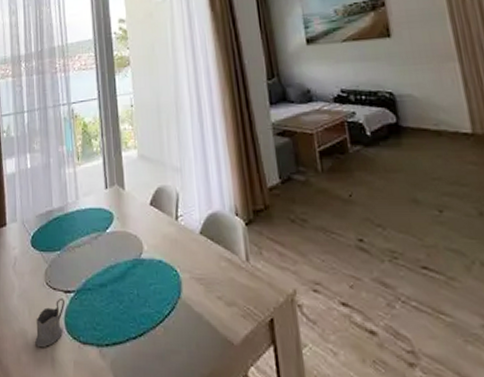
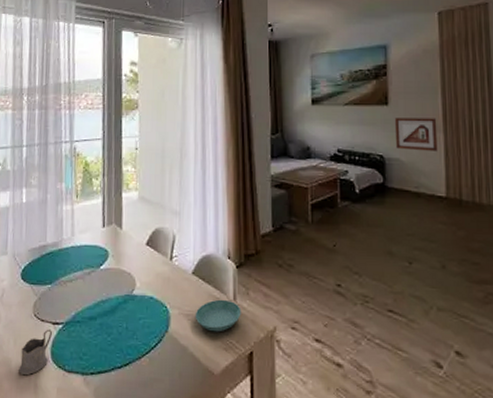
saucer: none [207,260,257,297] -> present [195,299,241,332]
picture frame: none [400,46,455,84] -> present [394,117,438,152]

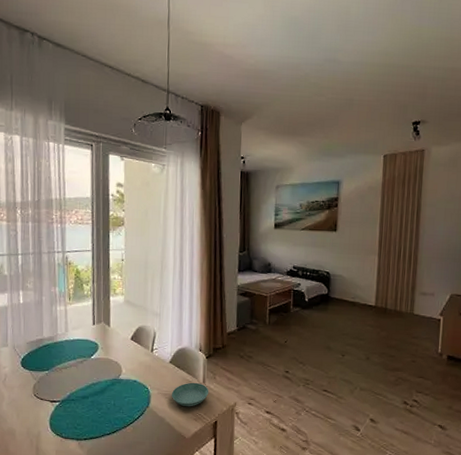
tea glass holder: present [19,329,52,375] -> none [22,405,50,441]
picture frame: present [394,117,438,152] -> none [340,242,374,270]

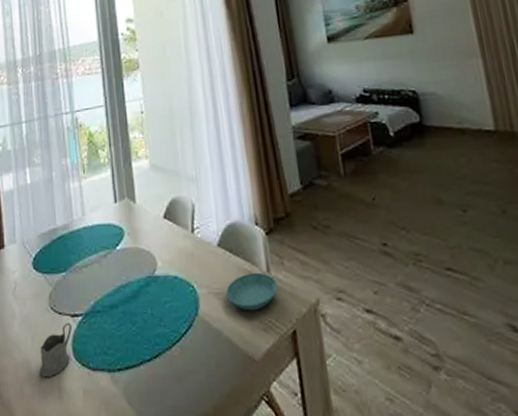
tea glass holder: none [22,405,50,441] -> present [39,322,72,376]

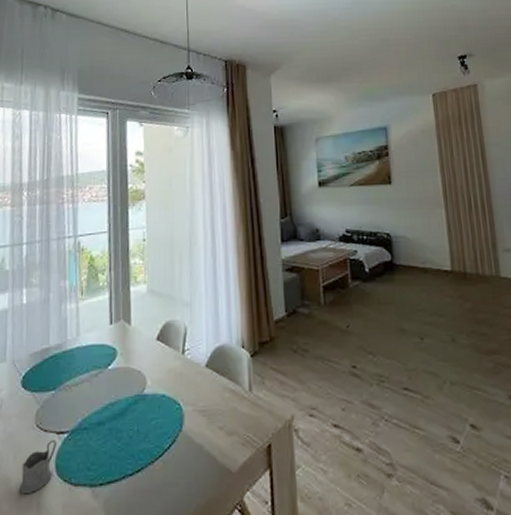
saucer: present [226,272,278,311] -> none [210,391,258,427]

